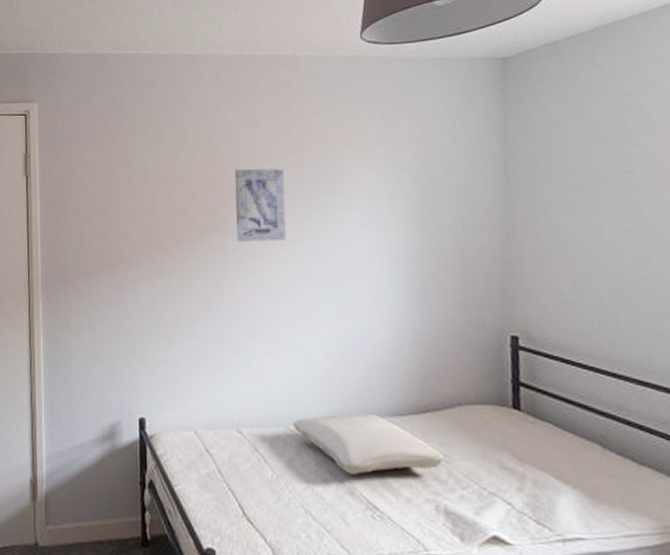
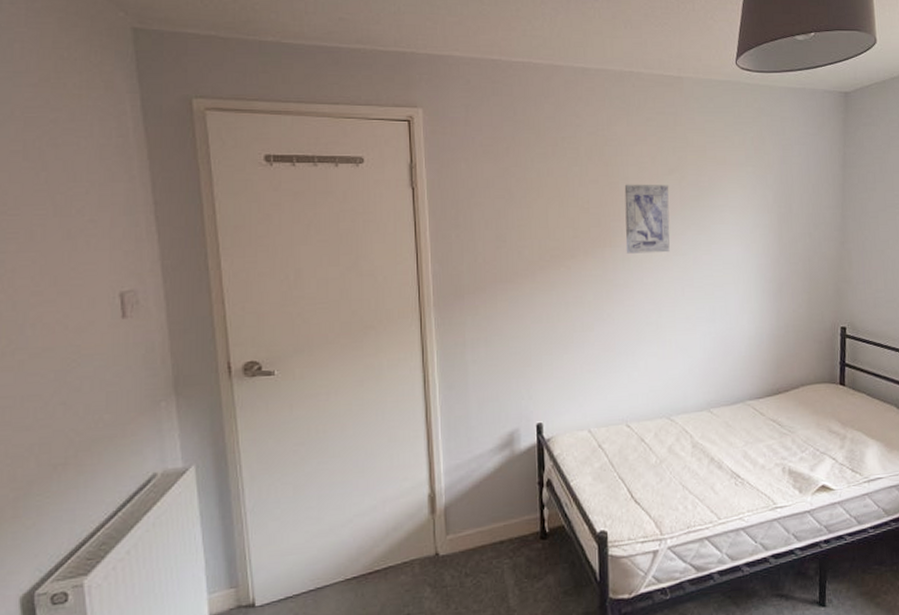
pillow: present [292,413,444,475] -> none [673,399,790,451]

